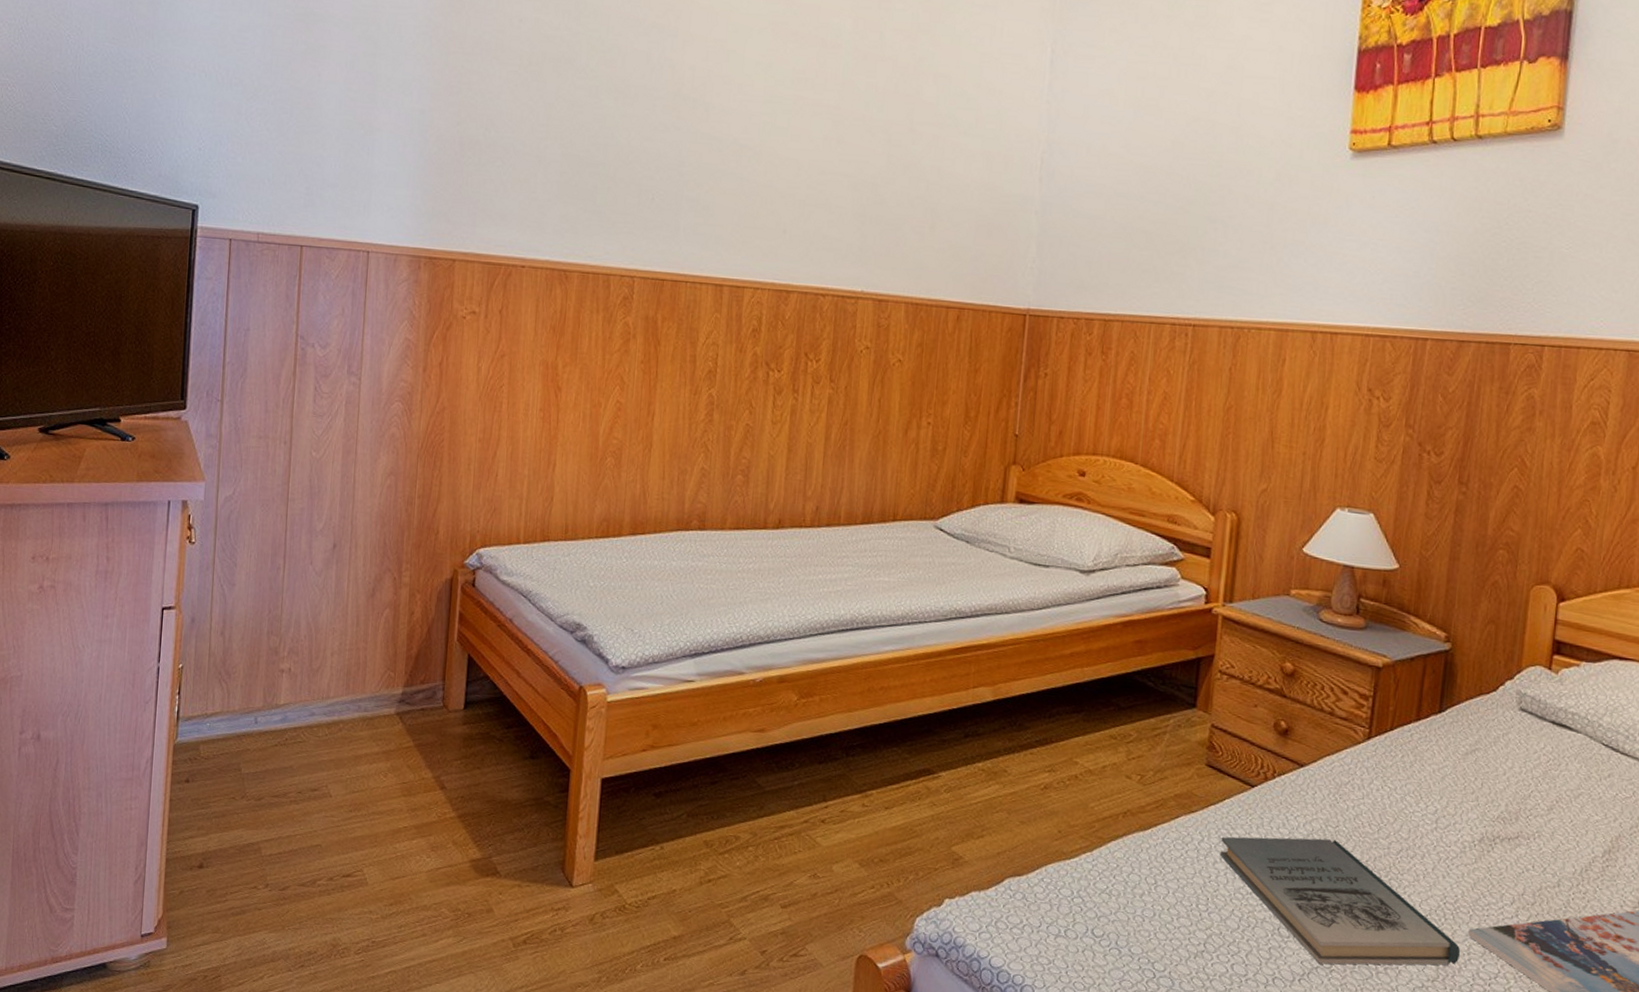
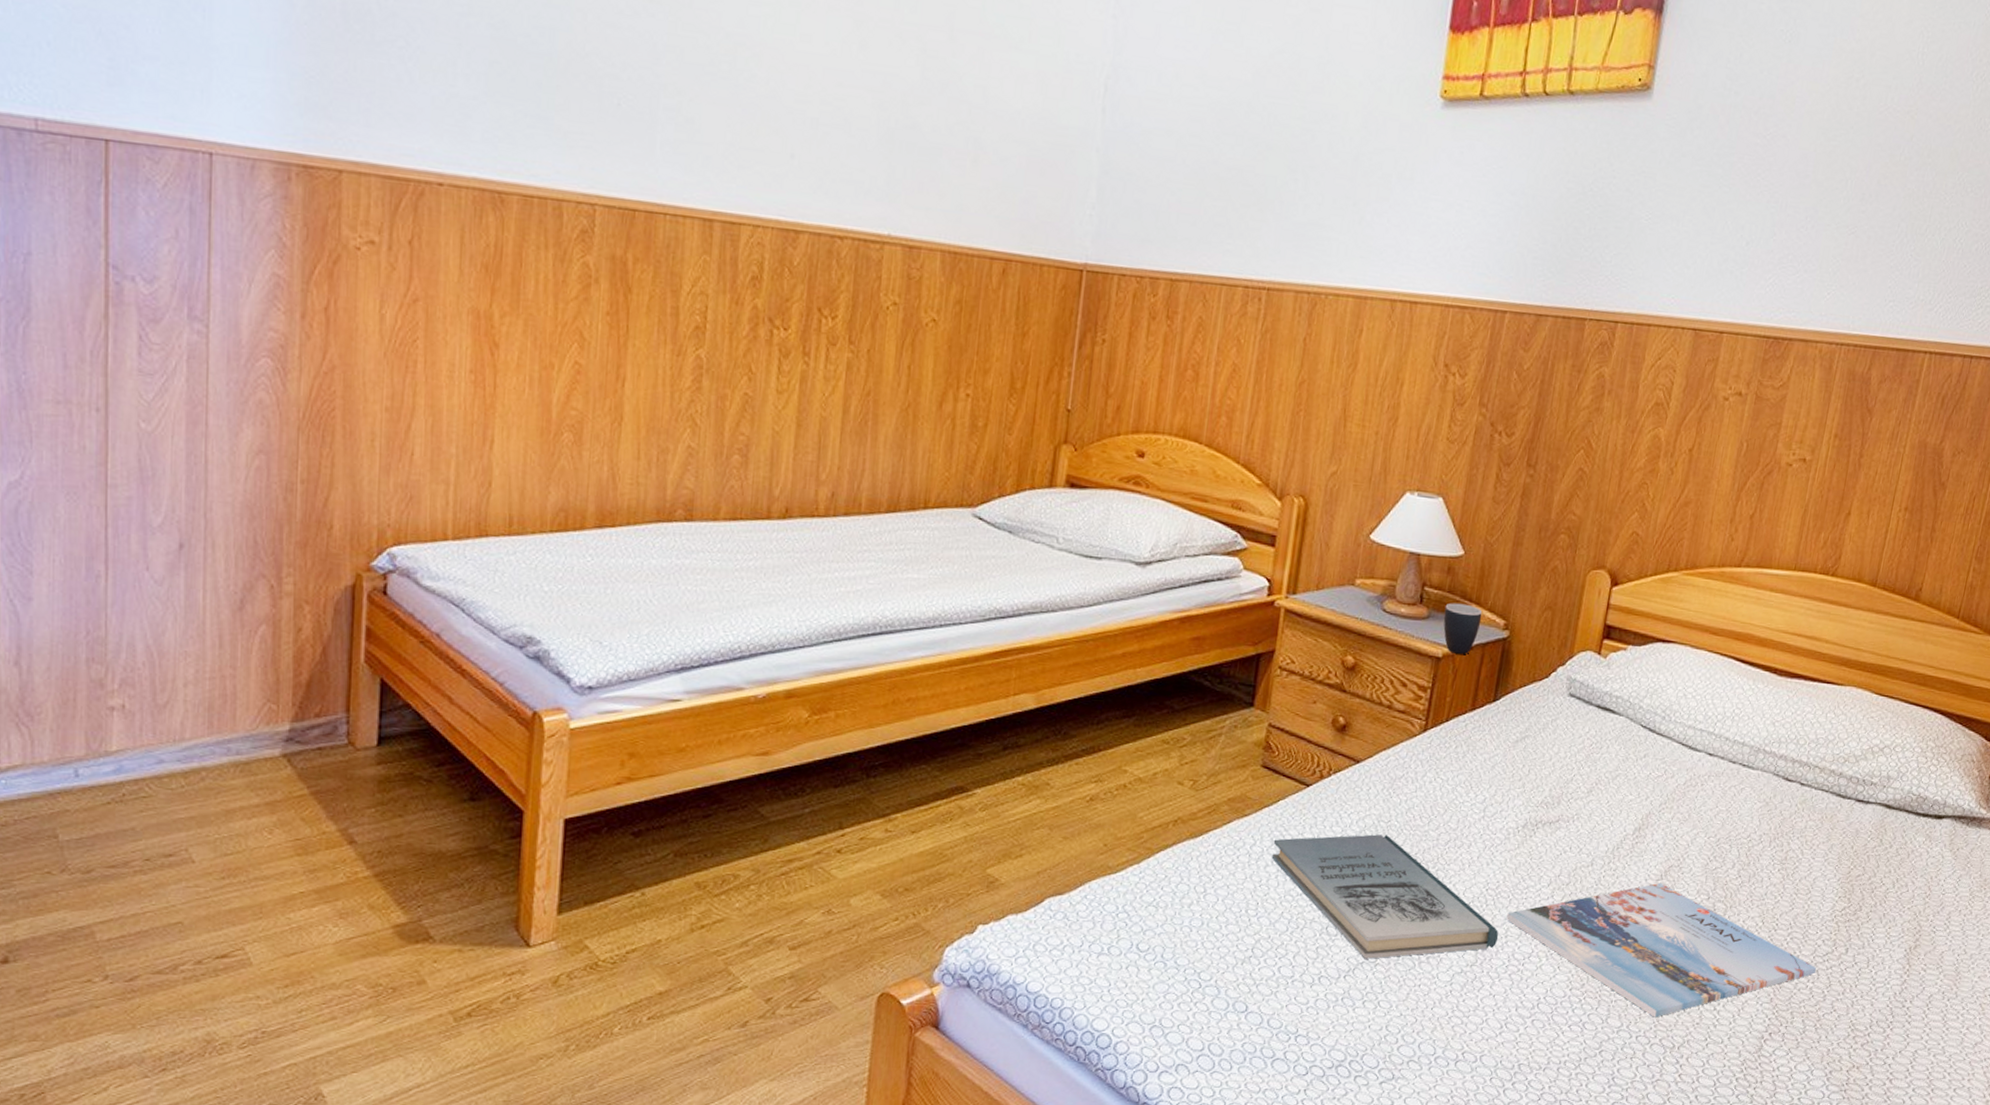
mug: none [1381,614,1422,665] -> present [1443,603,1483,654]

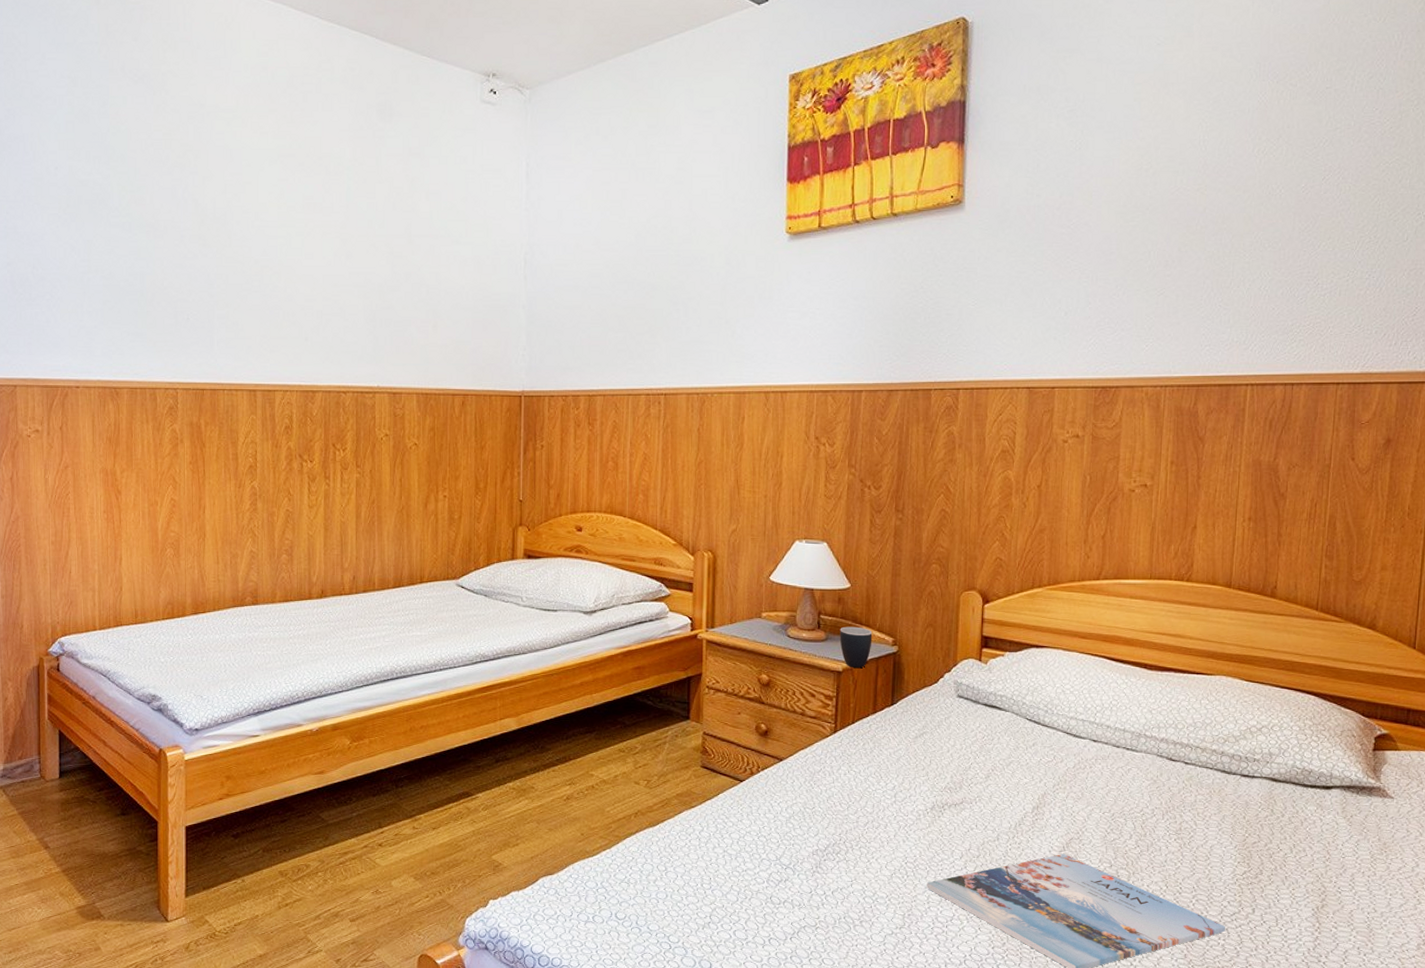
book: present [1271,834,1499,959] -> none [717,818,922,923]

